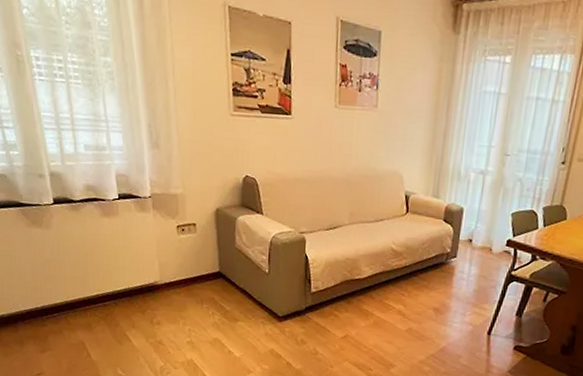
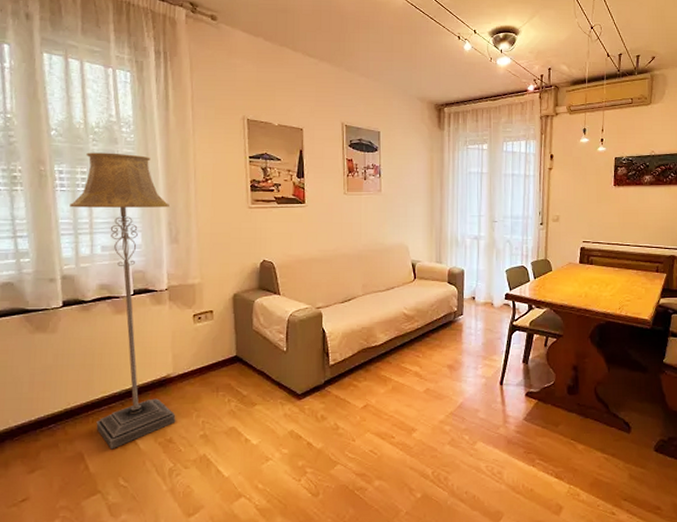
floor lamp: none [50,37,164,343] -> present [70,152,176,450]

